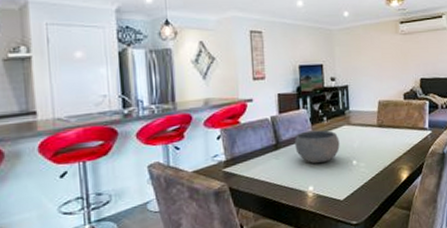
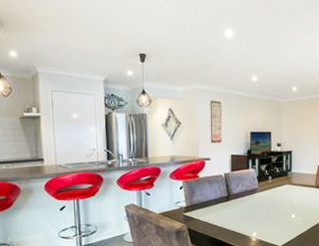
bowl: present [295,130,340,164] -> none [243,187,281,215]

